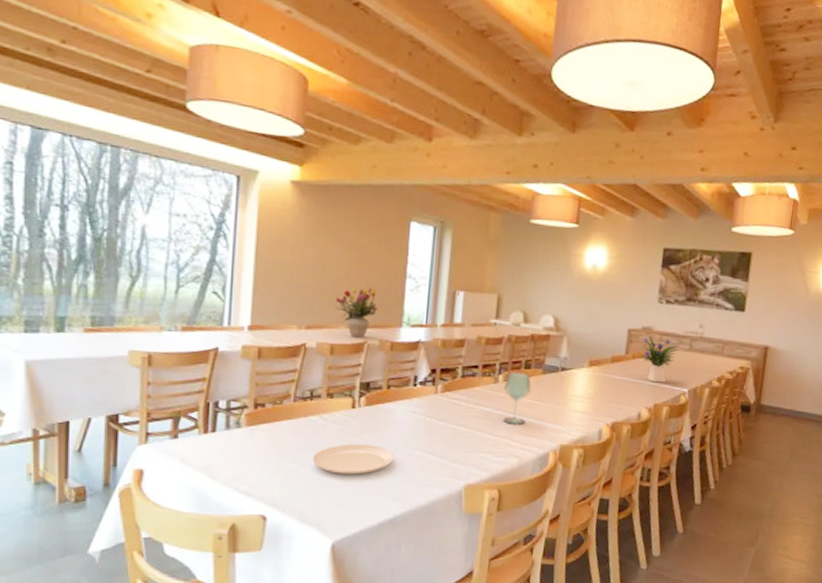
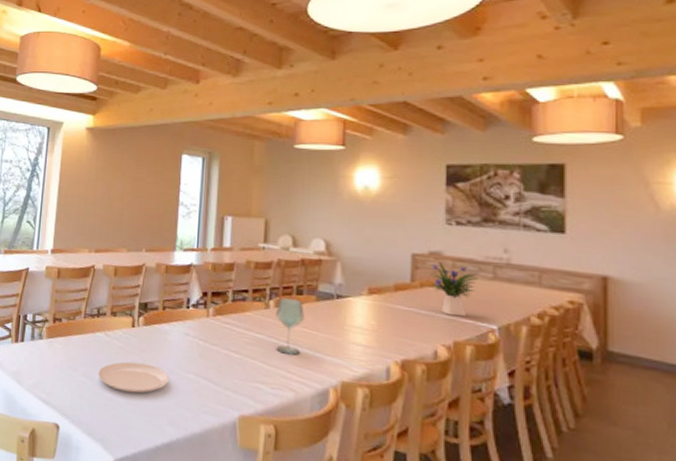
flower arrangement: present [335,287,378,338] -> none [118,215,155,261]

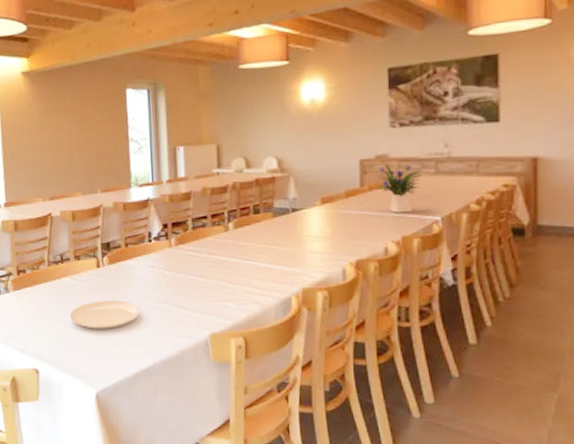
wine glass: present [276,298,305,355] -> none [235,218,263,271]

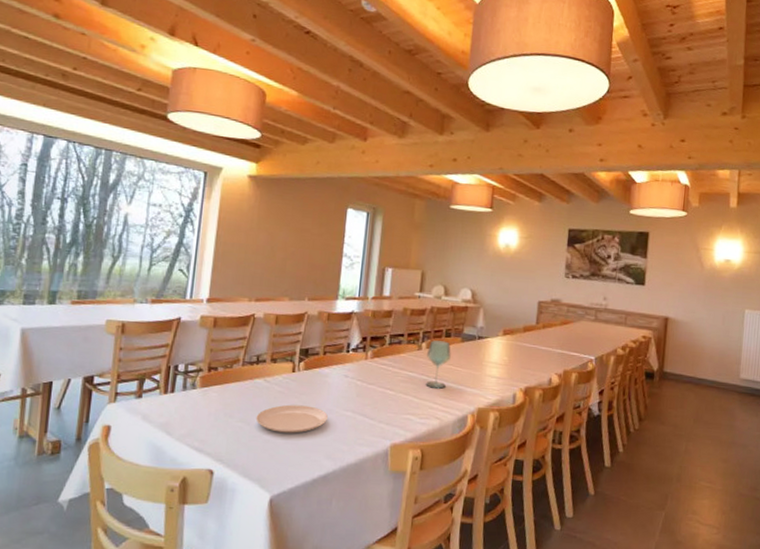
wine glass: none [235,218,263,271] -> present [426,340,451,389]
flower arrangement: present [374,164,422,213] -> none [547,308,584,351]

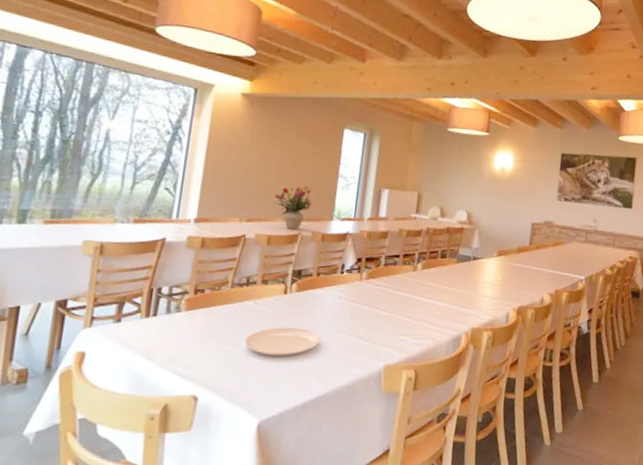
flower arrangement: none [281,265,318,309] -> present [274,185,313,230]
wine glass: present [426,340,451,389] -> none [420,261,446,309]

